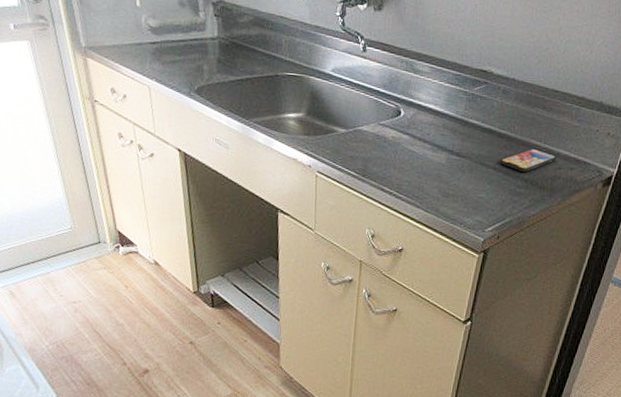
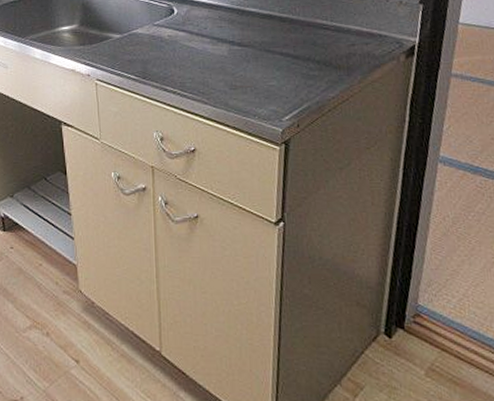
smartphone: present [500,149,557,173] -> none [286,28,348,54]

